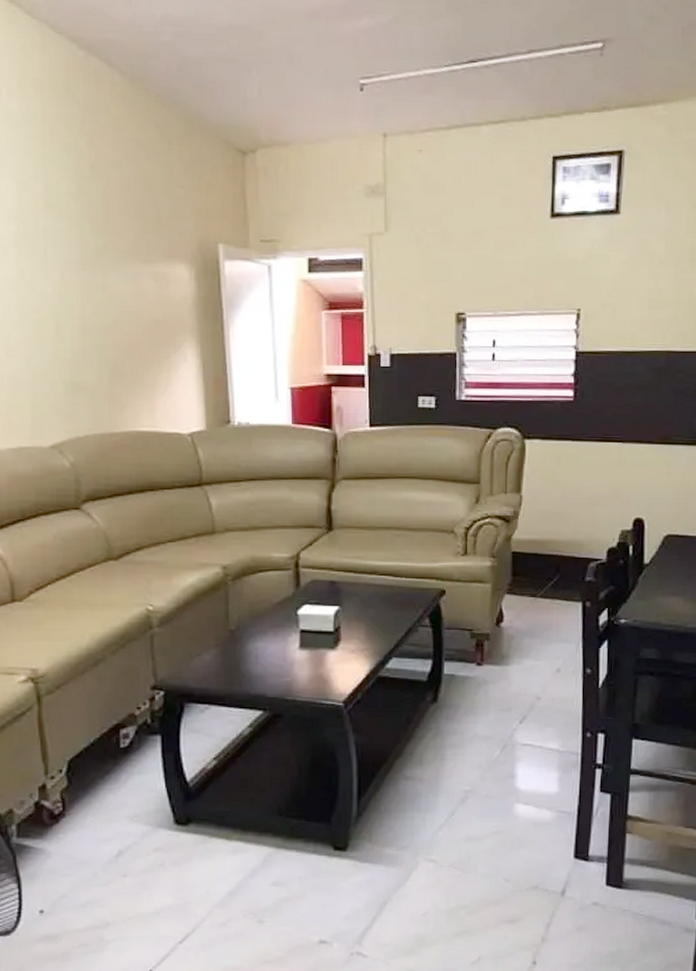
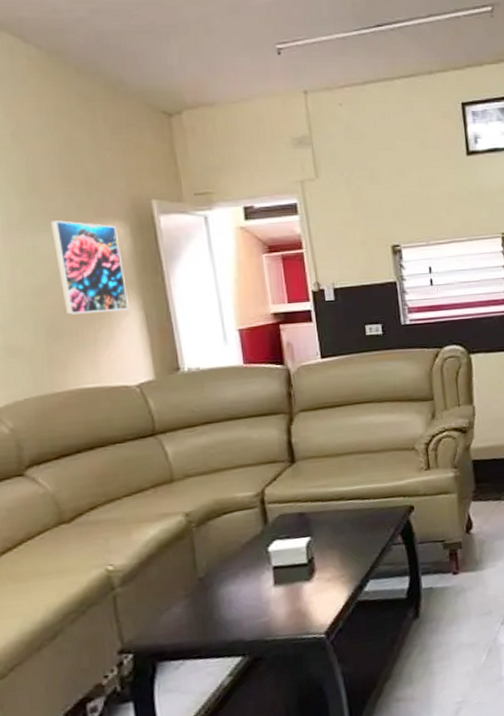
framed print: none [121,259,187,358] -> present [51,220,129,315]

